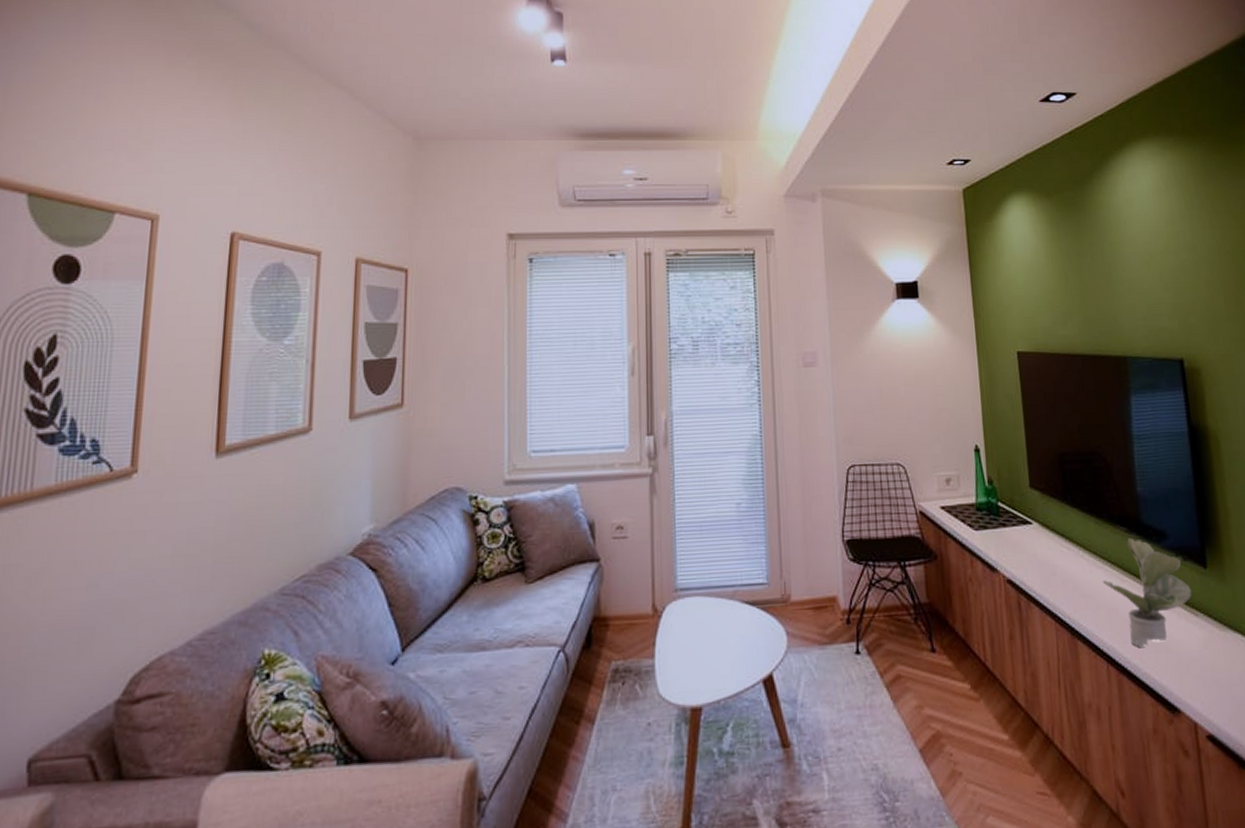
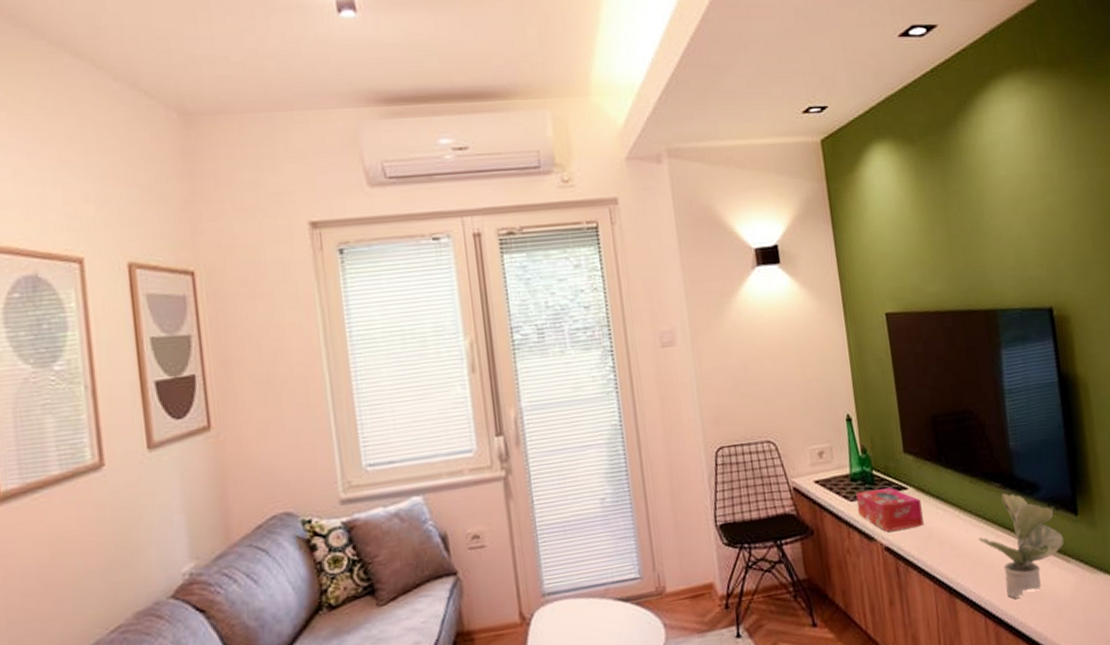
tissue box: none [980,521,1047,564] -> present [855,487,924,532]

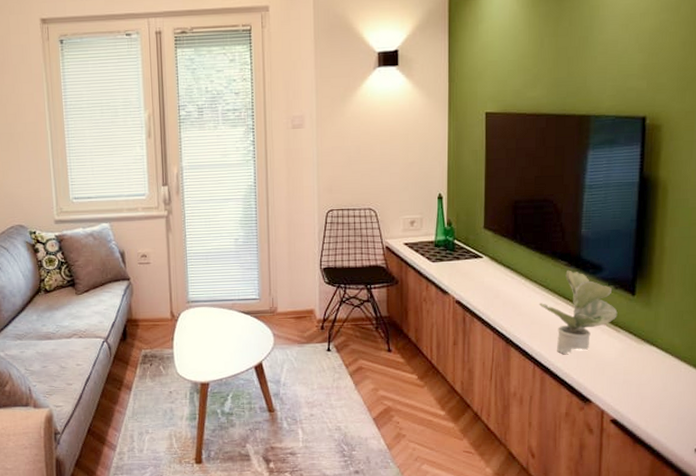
tissue box: present [855,487,924,532] -> none [437,255,493,289]

